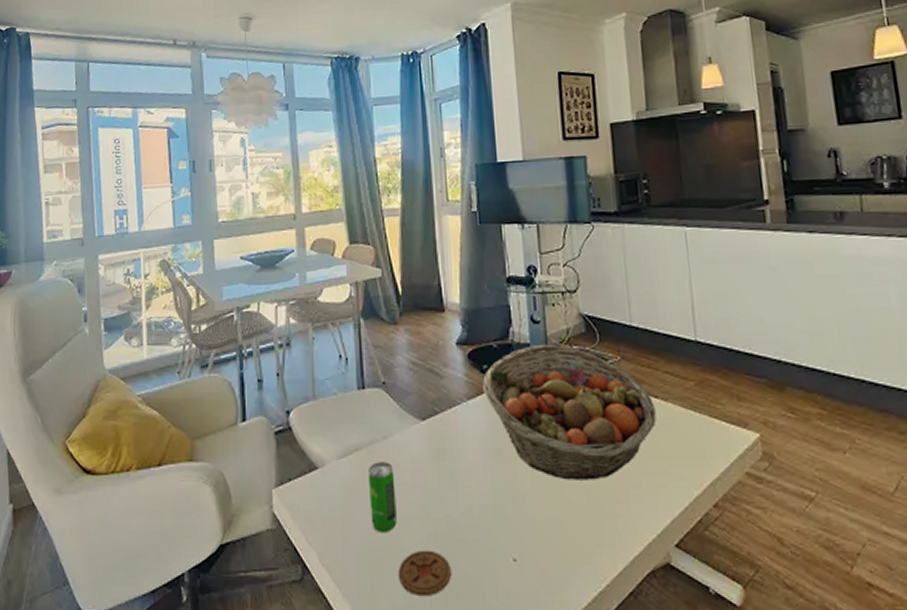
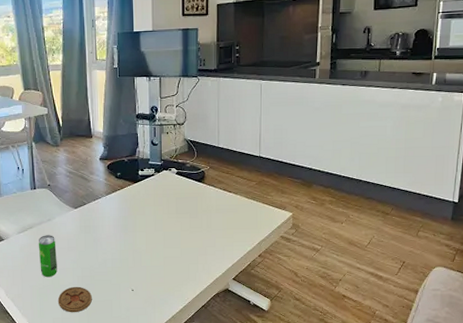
fruit basket: present [483,343,657,480] -> none [117,159,229,243]

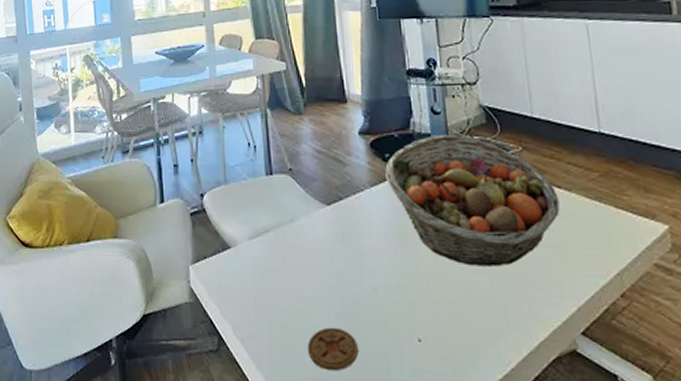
beverage can: present [38,235,57,278] -> none [277,243,306,310]
fruit basket: none [117,159,229,243] -> present [385,134,560,267]

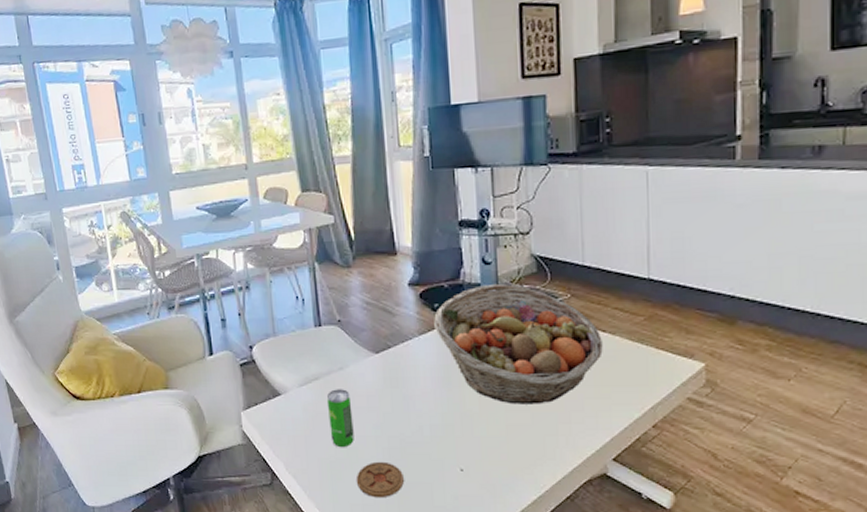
beverage can: none [277,243,306,310] -> present [326,389,354,448]

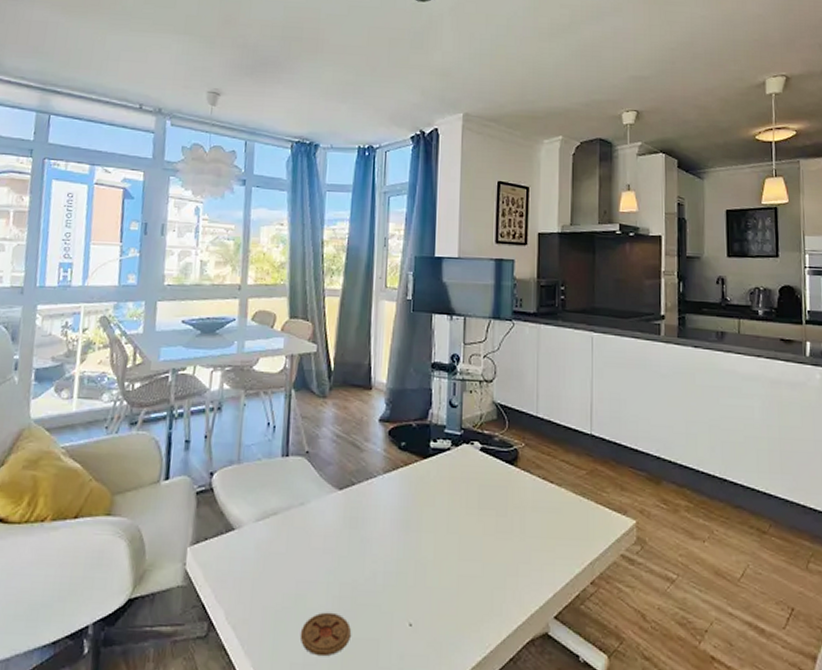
beverage can: present [326,389,354,448] -> none [280,526,308,595]
fruit basket: present [434,283,603,404] -> none [399,426,550,555]

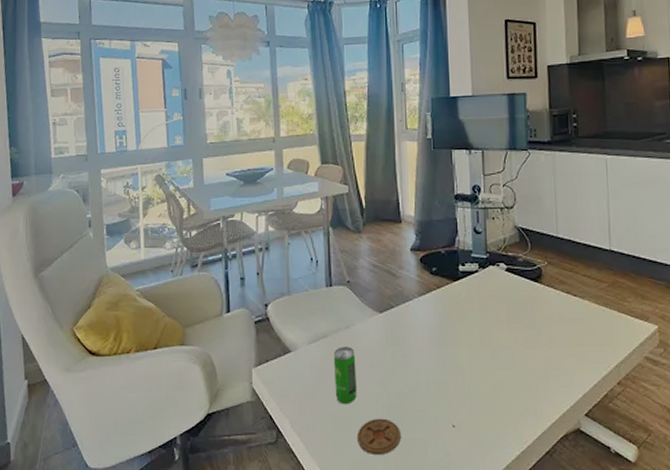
beverage can: none [280,526,308,595] -> present [333,347,357,405]

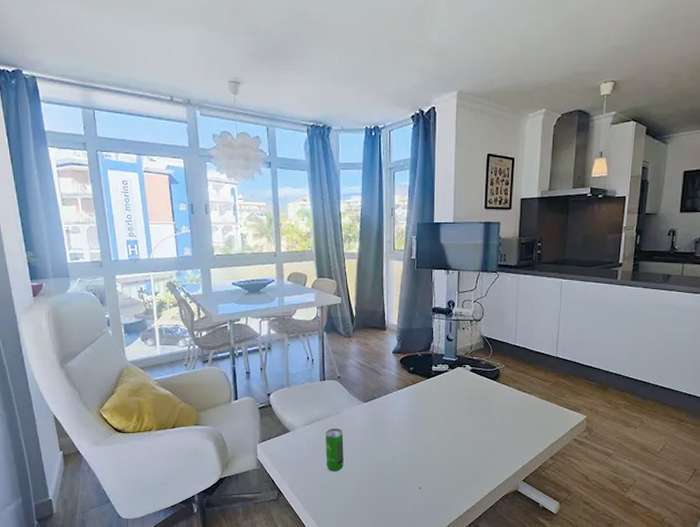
coaster: present [356,418,401,456] -> none [342,482,378,509]

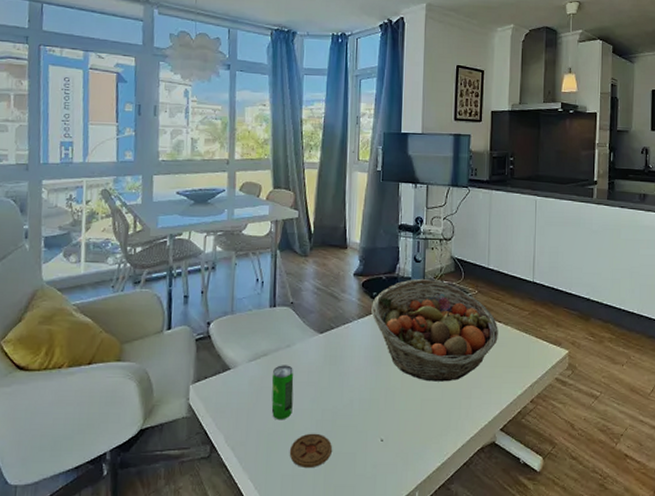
coaster: none [342,482,378,509] -> present [289,433,332,469]
fruit basket: none [409,355,523,442] -> present [371,278,498,382]

